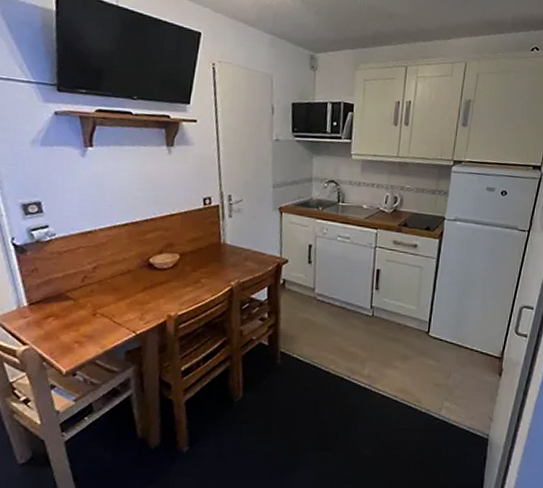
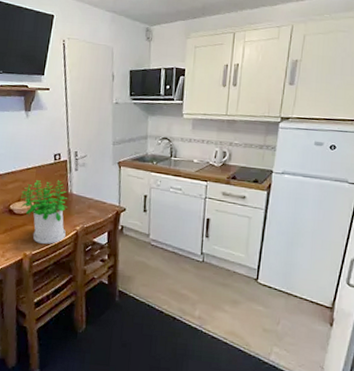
potted plant: none [163,228,221,303] -> present [21,180,68,244]

